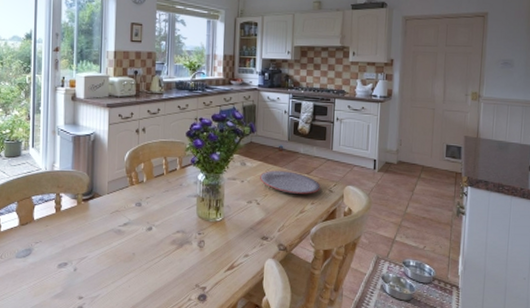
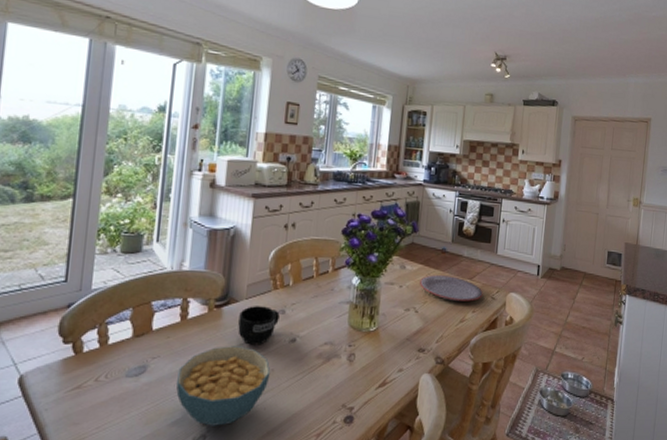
cereal bowl: none [56,233,132,300] -> present [176,346,271,426]
mug: none [103,199,137,233] -> present [238,306,280,345]

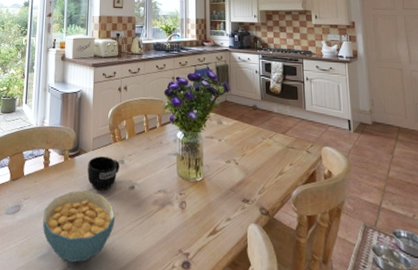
plate: present [419,275,483,302] -> none [236,129,298,155]

